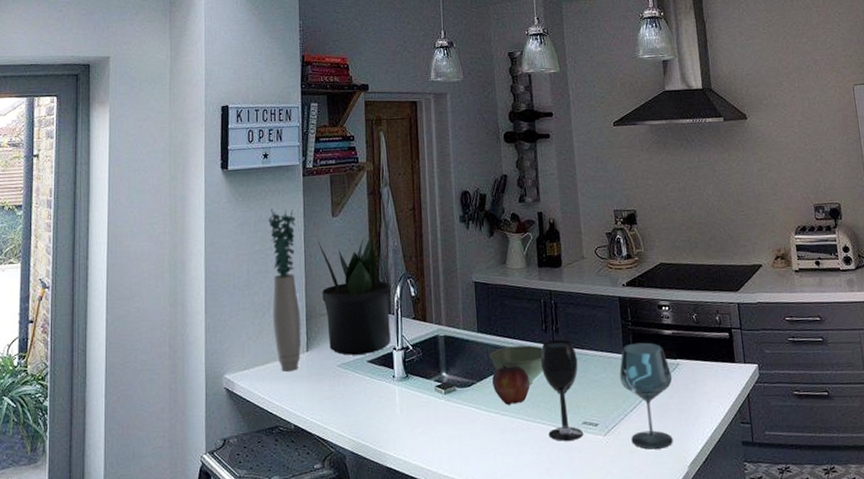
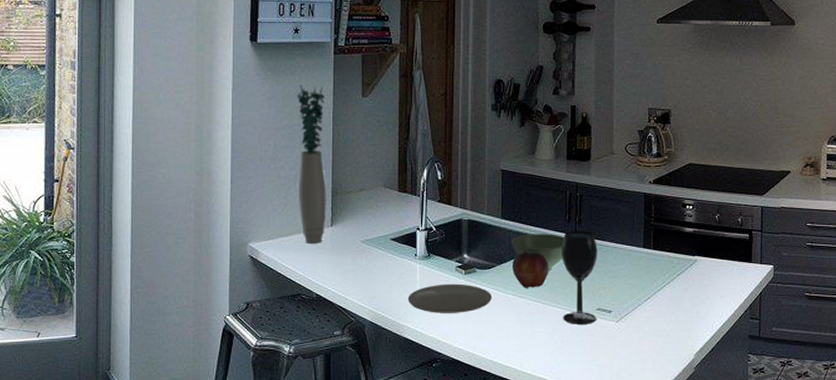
planter: present [317,235,391,355] -> none [346,118,417,232]
plate: none [388,404,474,438] -> present [407,283,492,313]
wine glass: present [619,342,673,449] -> none [637,238,689,337]

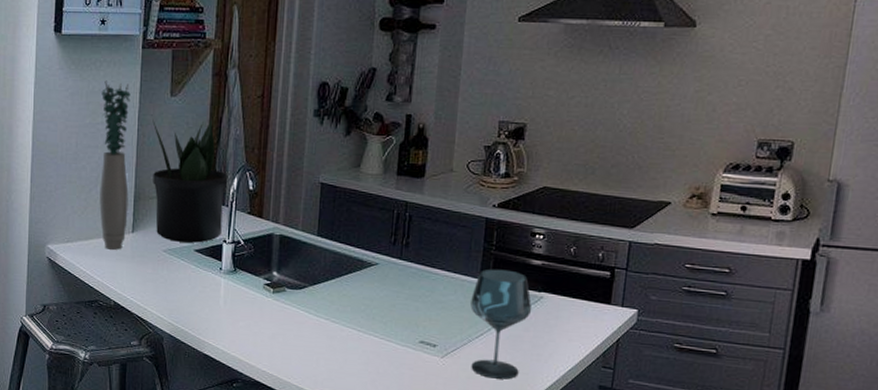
planter: none [346,118,417,232] -> present [152,118,227,243]
plate: present [407,283,492,313] -> none [209,301,301,334]
bowl: present [511,234,564,272] -> none [327,254,388,297]
fruit: present [513,250,549,288] -> none [326,271,369,313]
wine glass: present [561,230,597,324] -> none [380,253,426,357]
wine glass: none [637,238,689,337] -> present [469,269,532,379]

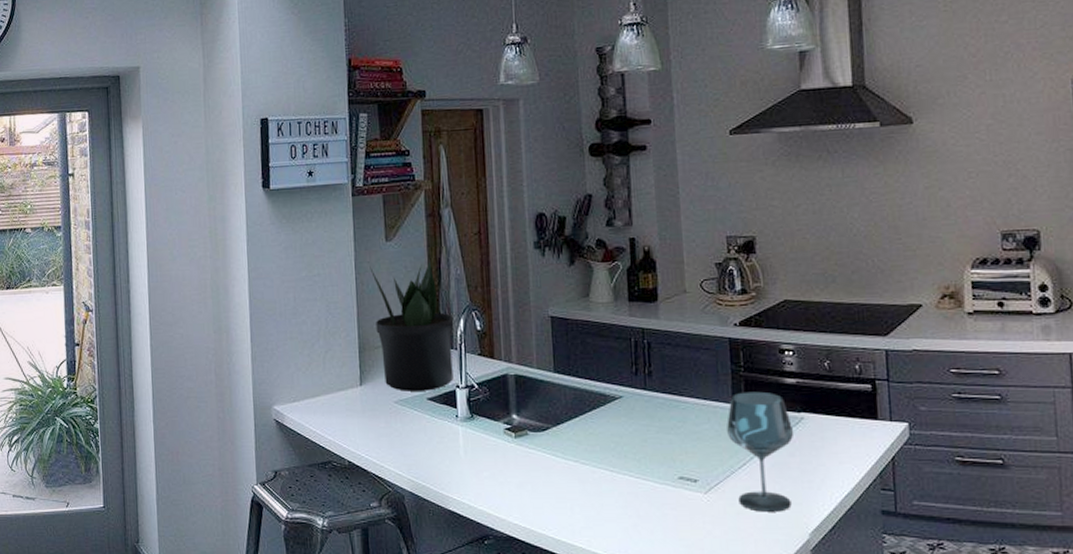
vase: present [99,80,131,250] -> none [315,231,354,405]

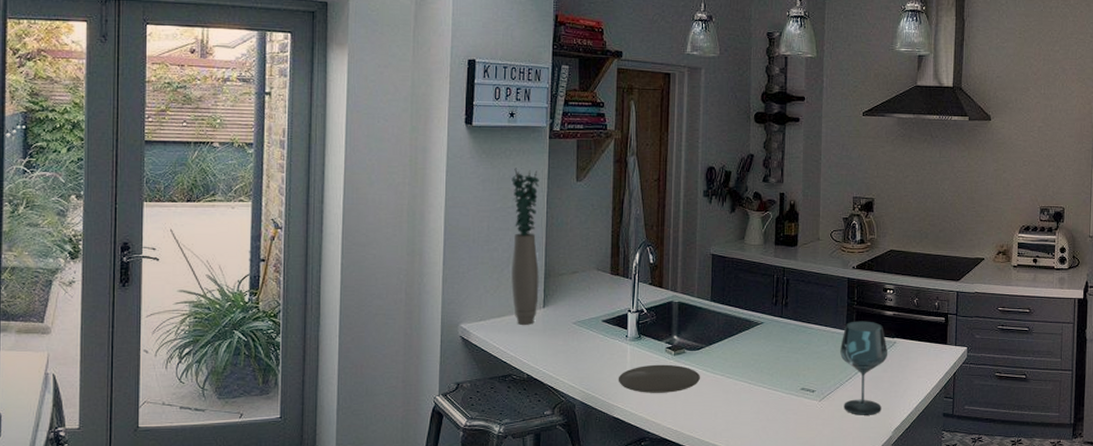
vase: none [315,231,354,405] -> present [511,168,539,325]
planter: present [369,262,453,391] -> none [560,202,630,314]
plate: none [450,448,549,483] -> present [618,364,700,393]

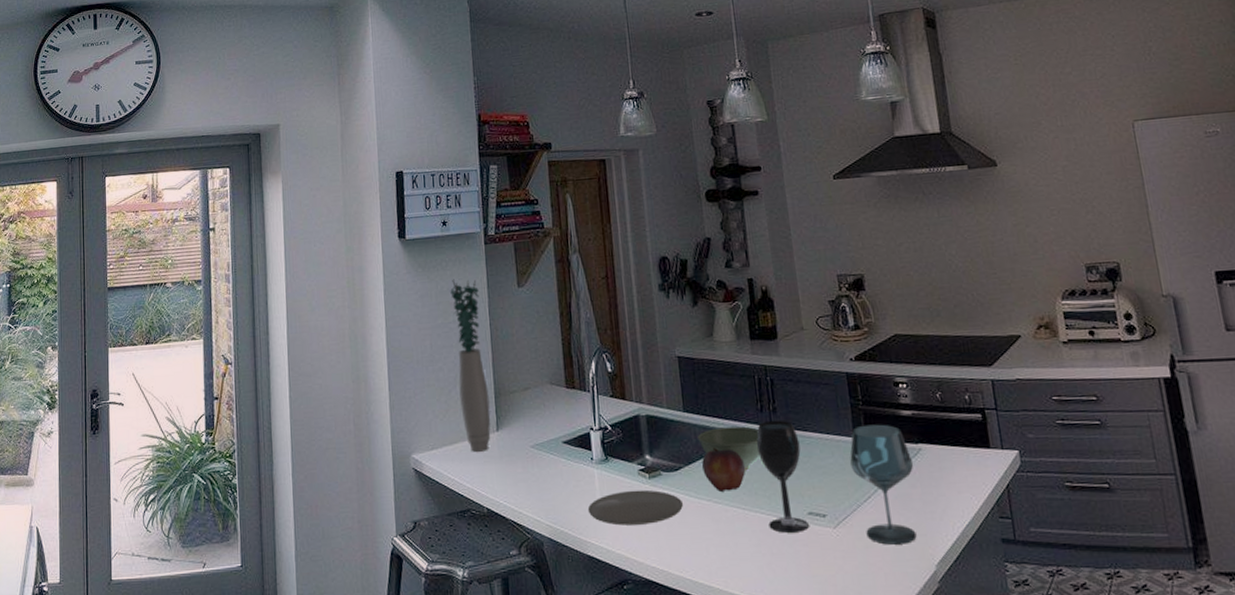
bowl: none [720,316,771,353] -> present [698,426,760,471]
fruit: none [721,332,756,368] -> present [702,447,746,492]
wine glass: none [767,313,803,404] -> present [756,420,810,533]

